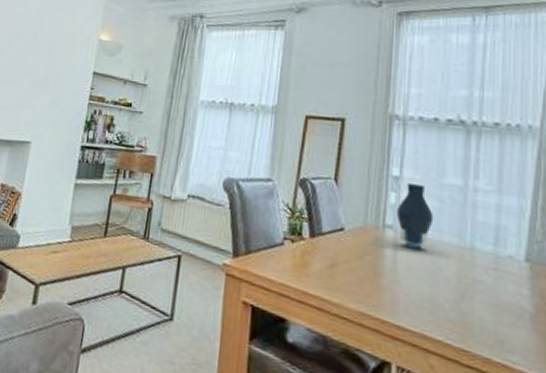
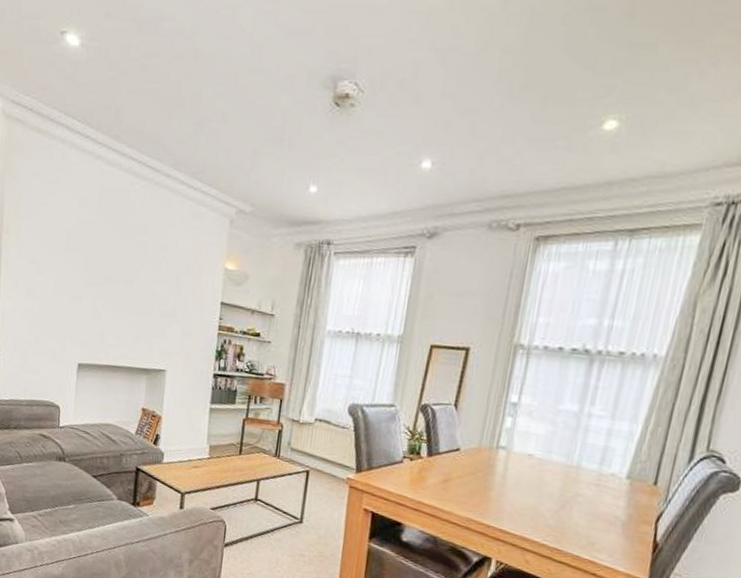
vase: present [396,184,434,250] -> none [510,409,546,468]

